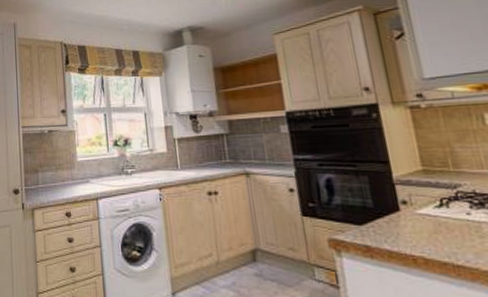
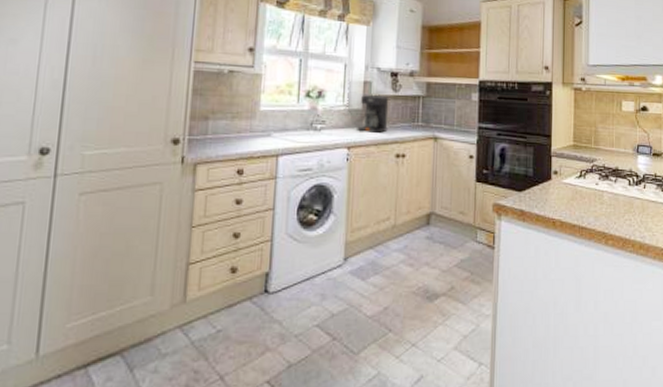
coffee maker: none [165,136,195,173] -> present [357,94,389,133]

